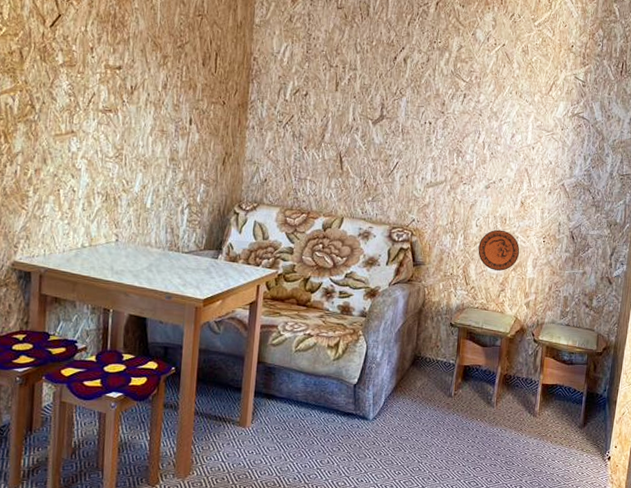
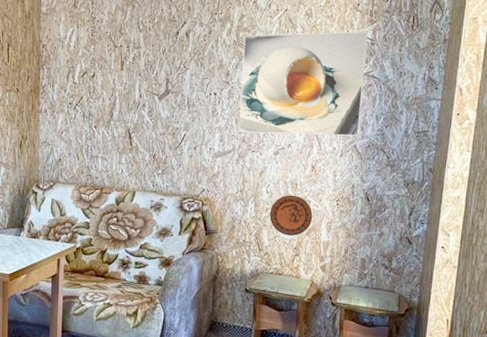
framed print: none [451,66,580,175] -> present [238,31,368,136]

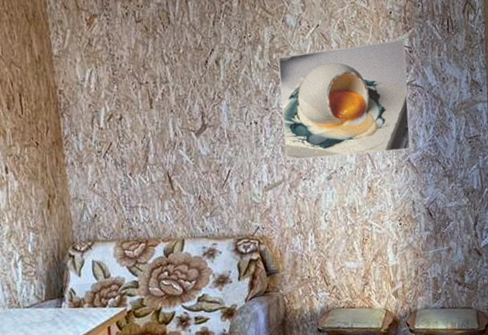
decorative plate: present [270,195,313,236] -> none [331,220,377,265]

